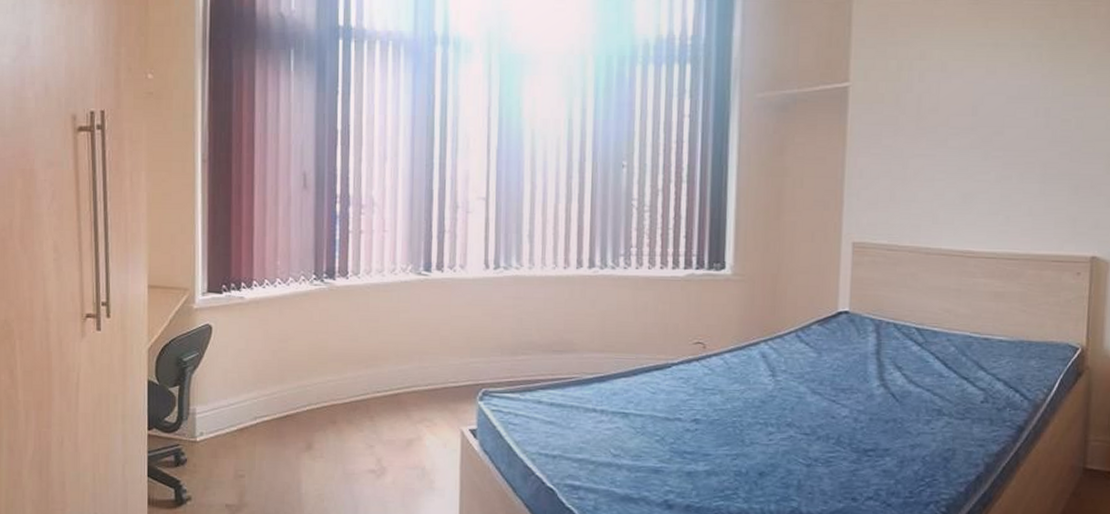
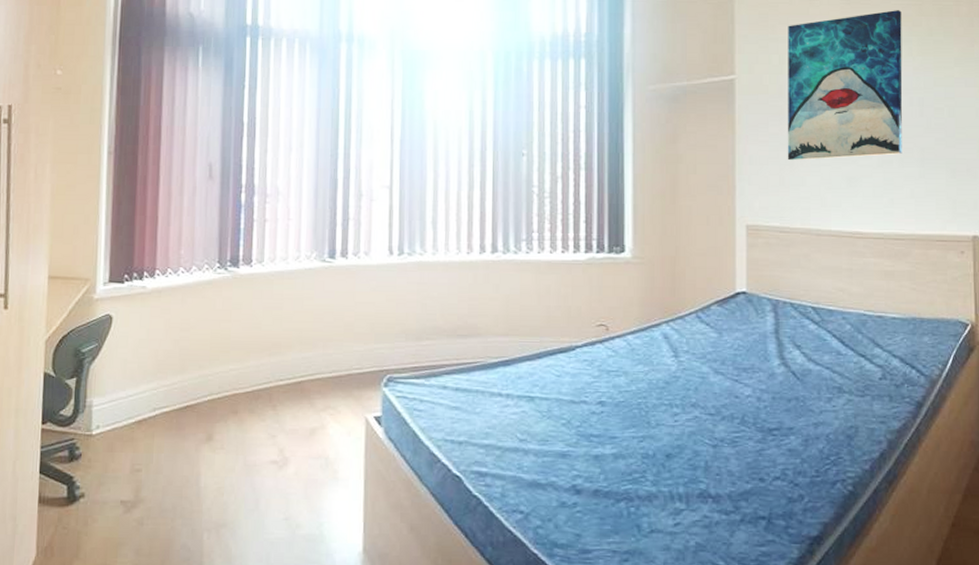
wall art: none [899,11,1034,175] -> present [787,10,903,161]

